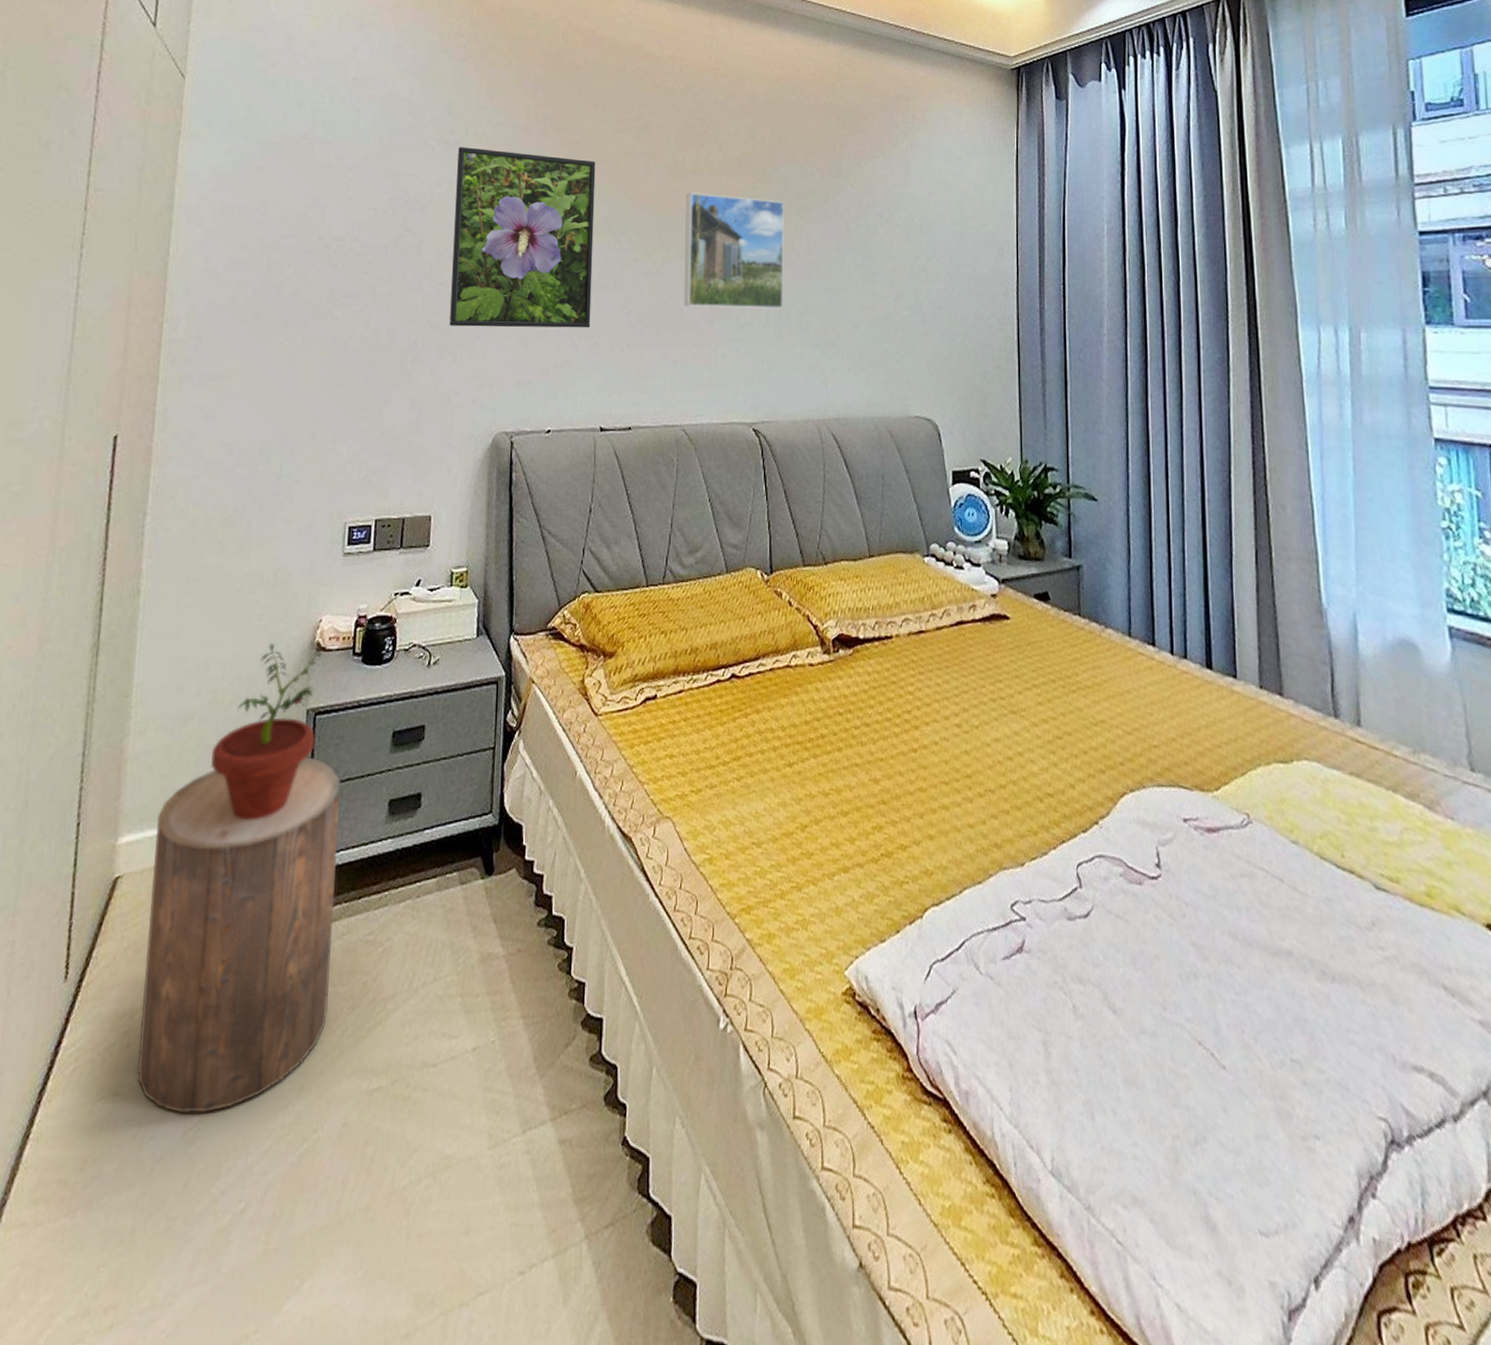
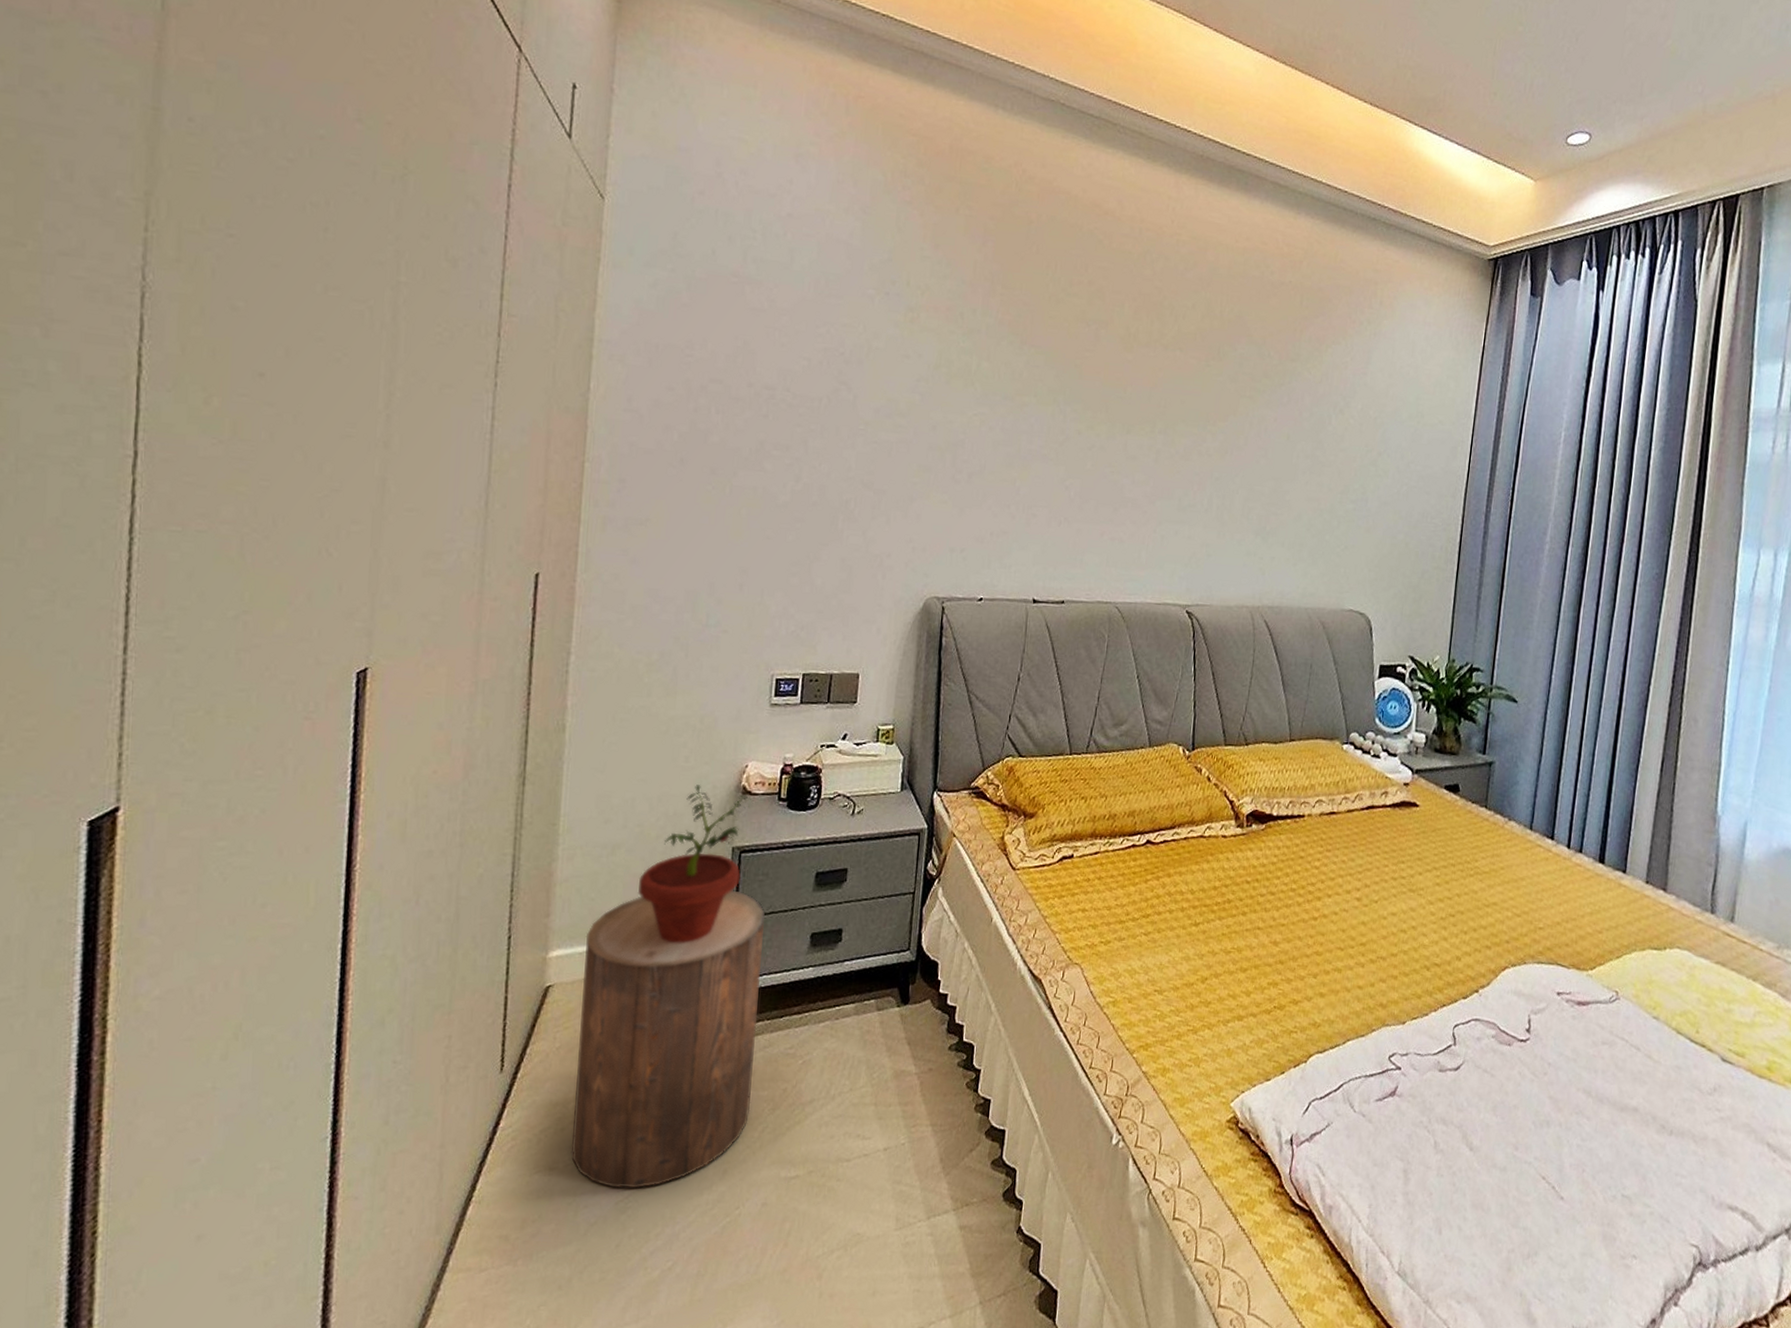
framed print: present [449,147,596,328] -> none [883,299,1044,499]
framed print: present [684,192,786,310] -> none [1126,366,1239,494]

